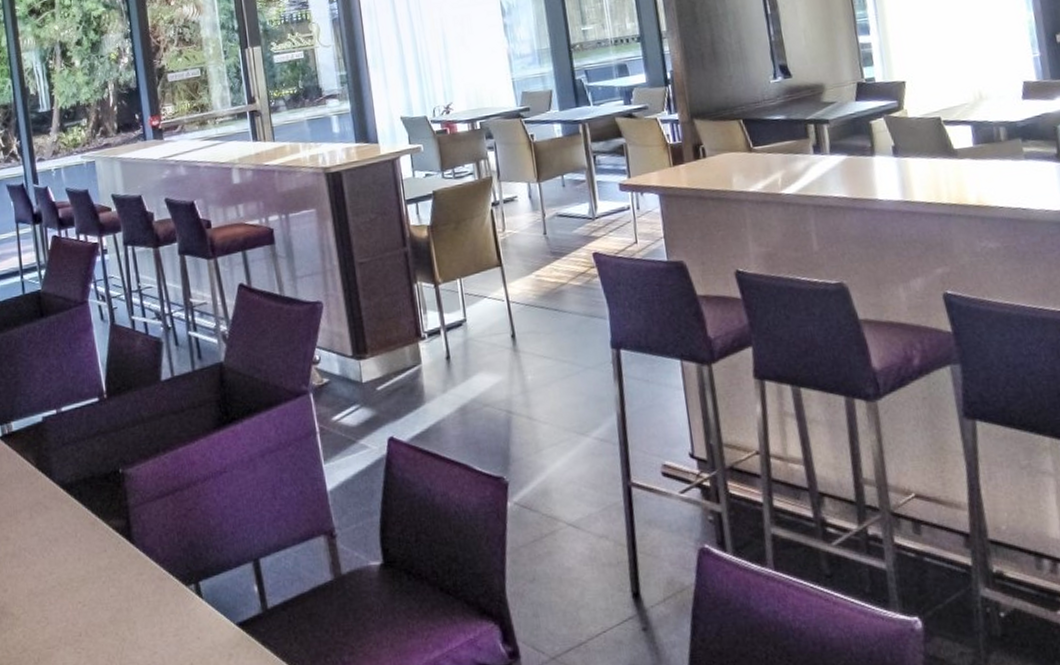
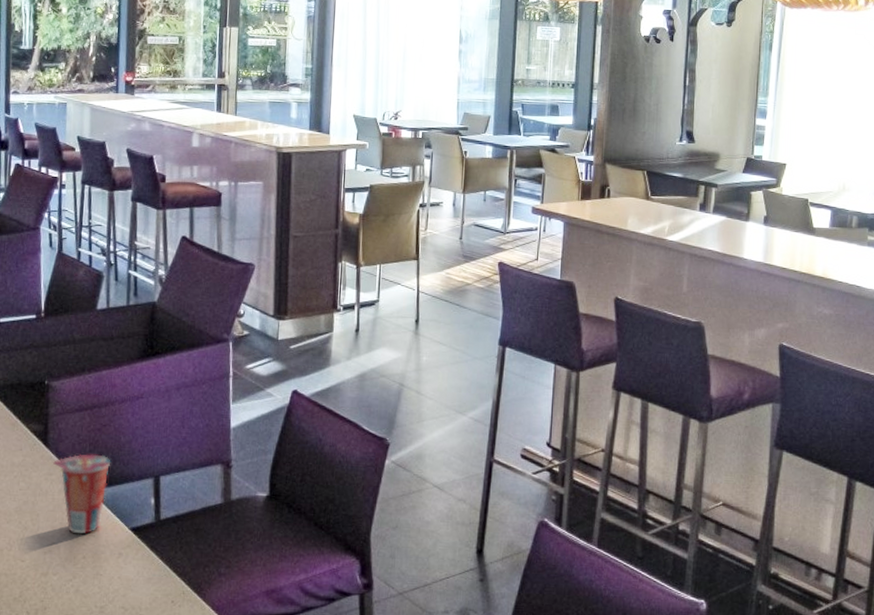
cup: none [140,543,204,638] -> present [52,454,111,534]

